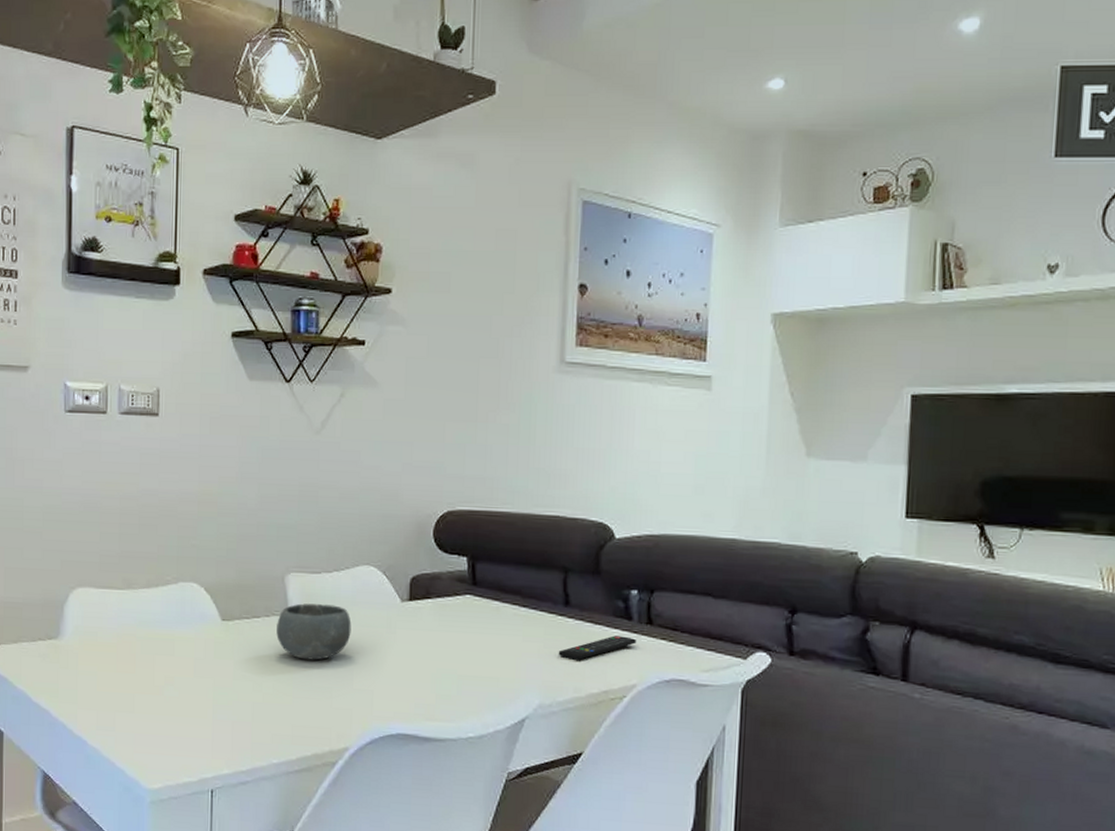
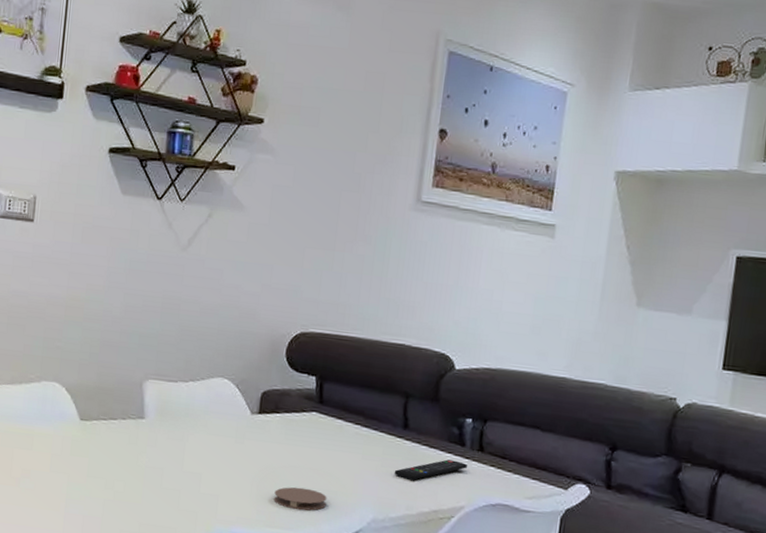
bowl: present [276,603,352,660] -> none [131,409,203,464]
coaster: none [432,676,488,701] -> present [274,487,327,511]

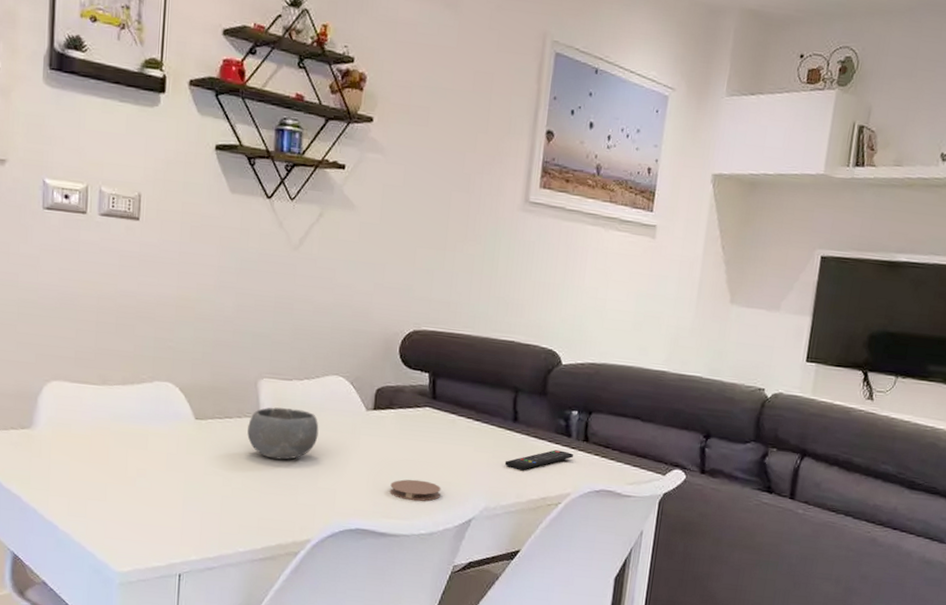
bowl: none [131,409,203,464] -> present [247,407,319,460]

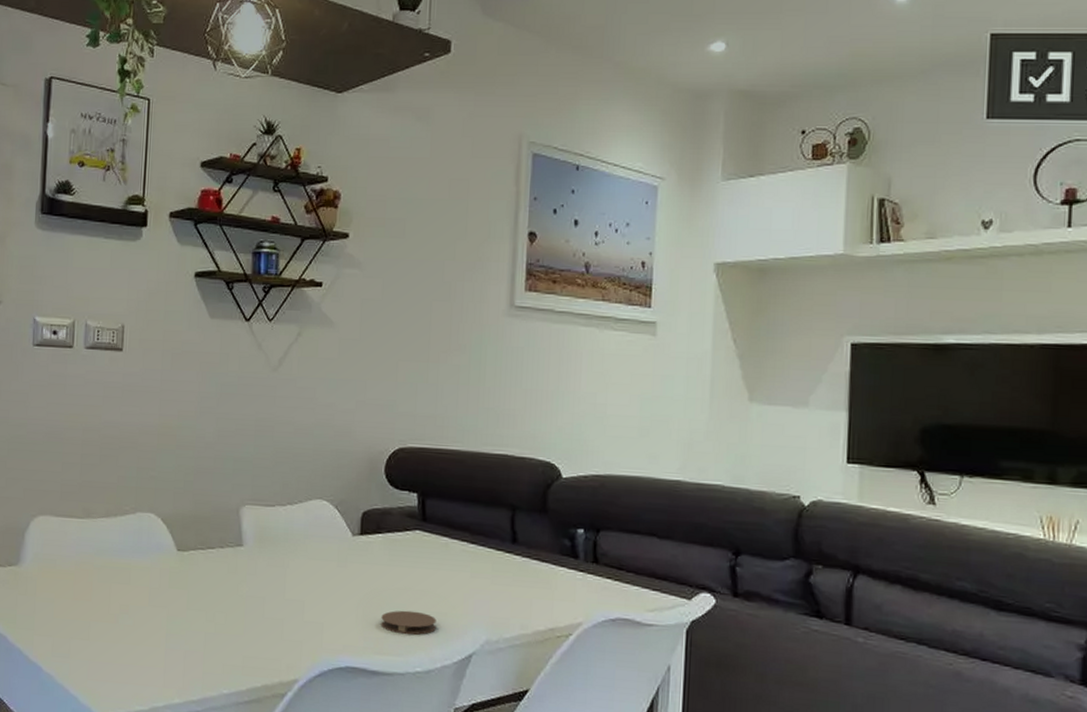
bowl: present [247,407,319,460] -> none [230,535,304,592]
remote control: present [504,450,574,471] -> none [505,573,583,598]

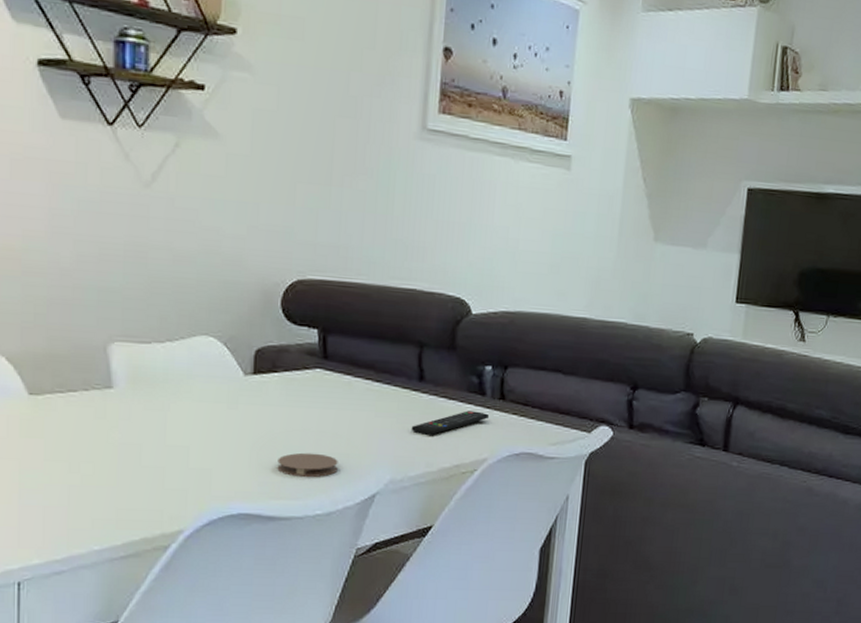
remote control: none [505,573,583,598] -> present [411,411,490,436]

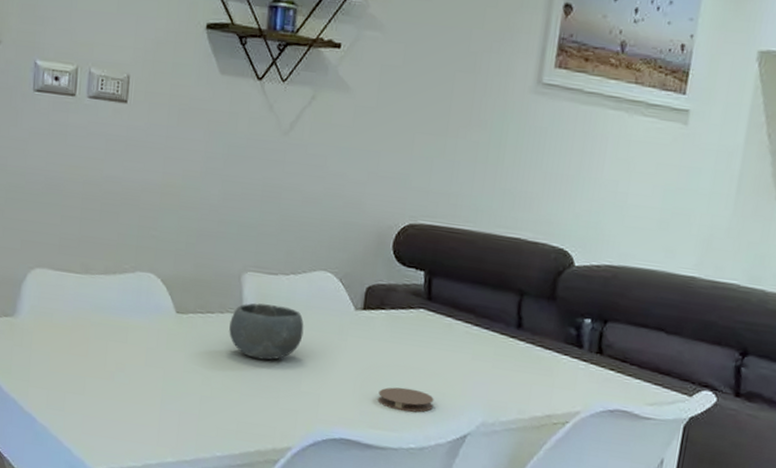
bowl: none [97,376,187,438] -> present [229,303,304,360]
remote control: present [411,411,490,436] -> none [505,362,586,384]

